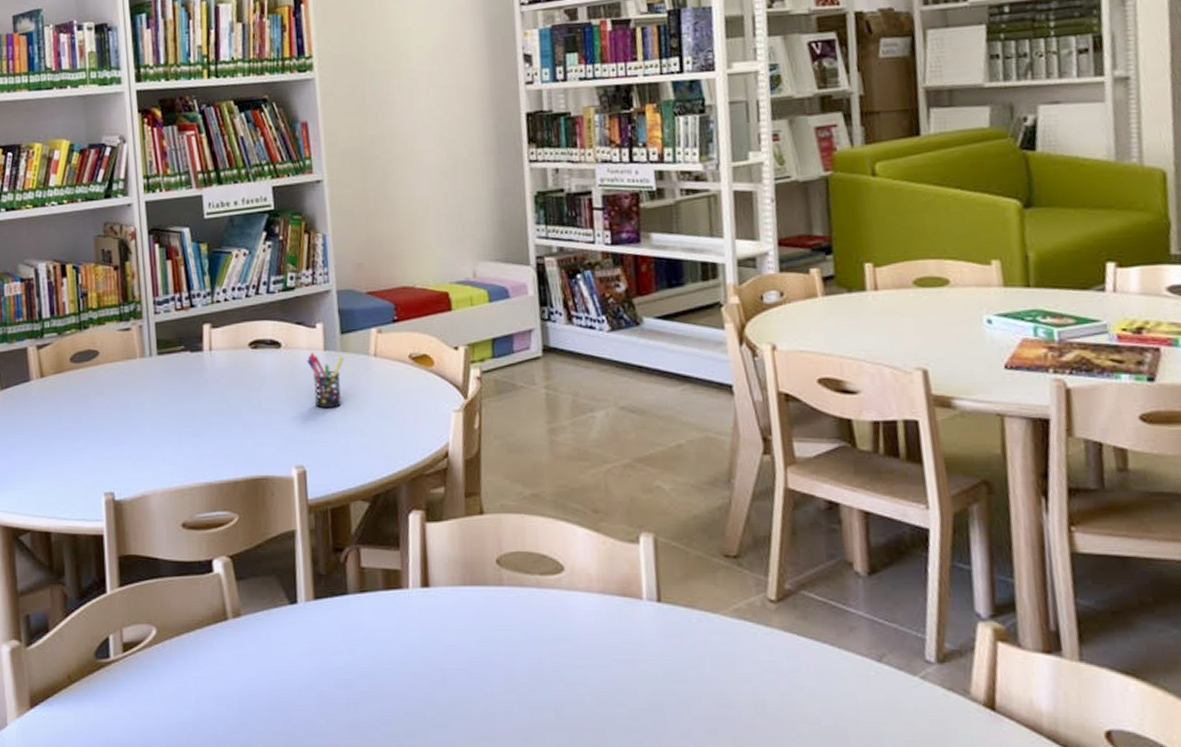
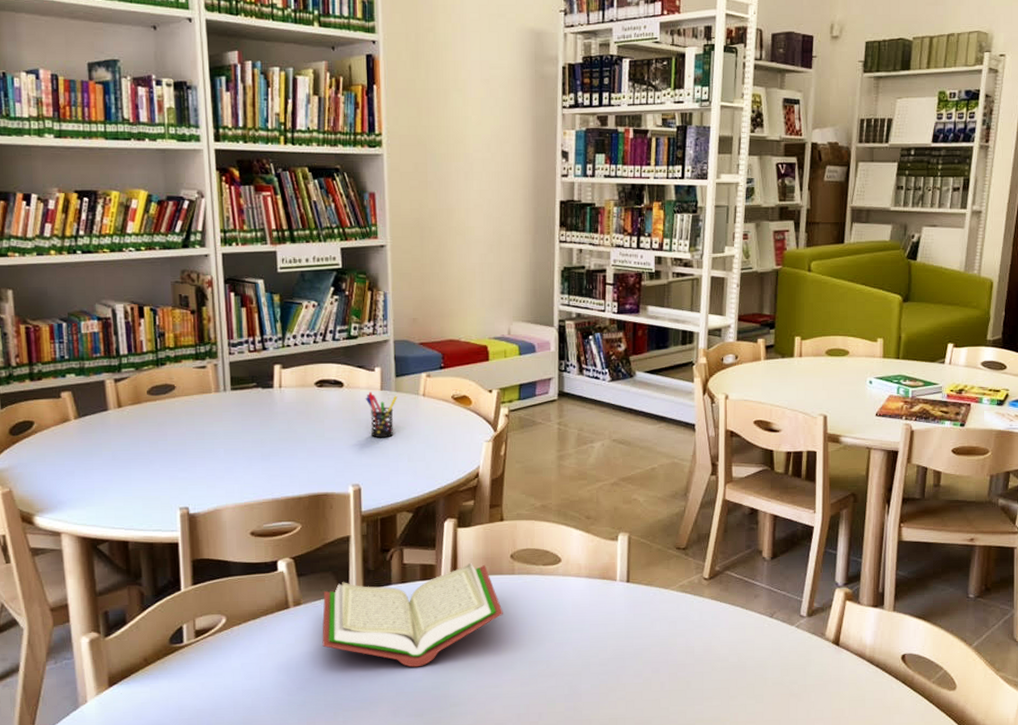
book: none [267,568,492,706] -> present [322,562,503,668]

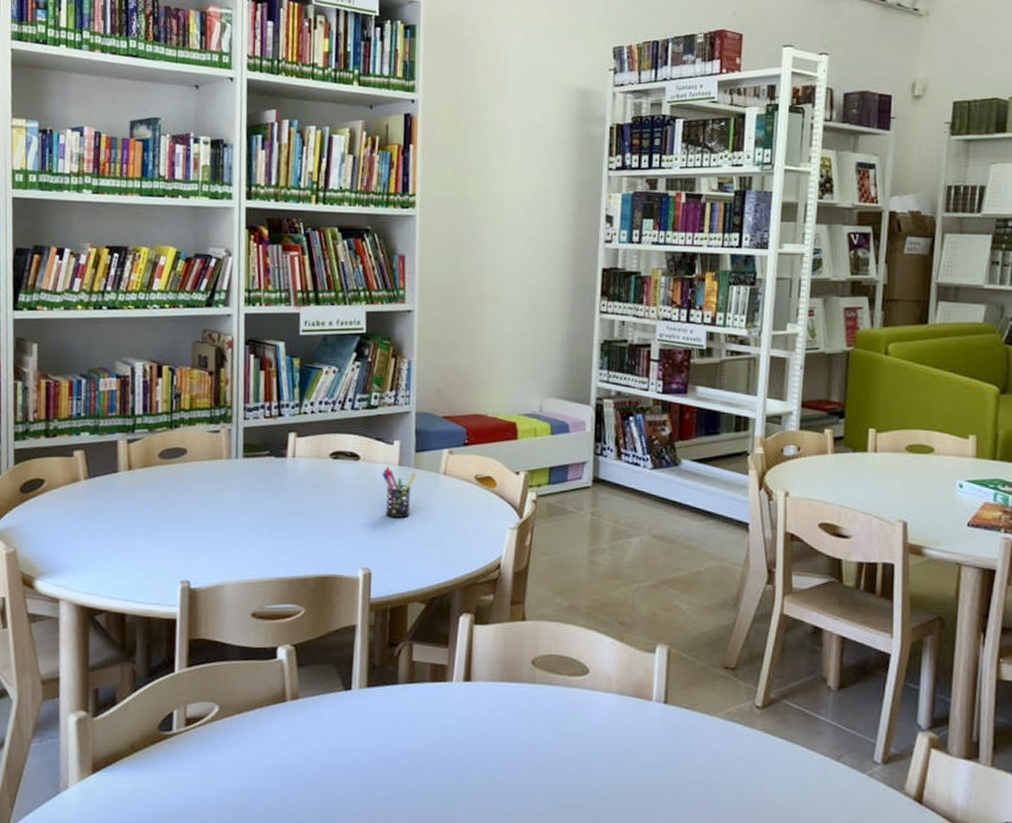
book: present [322,562,503,668] -> none [319,665,521,783]

